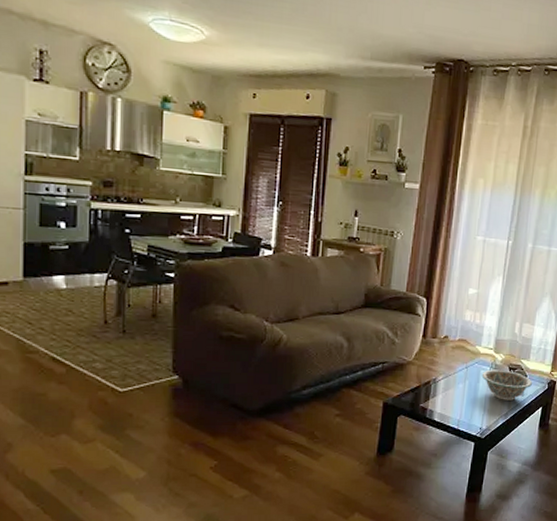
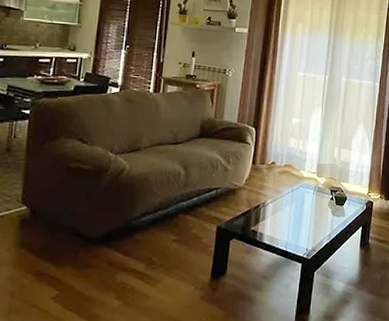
decorative bowl: present [481,369,532,400] -> none [306,192,352,221]

